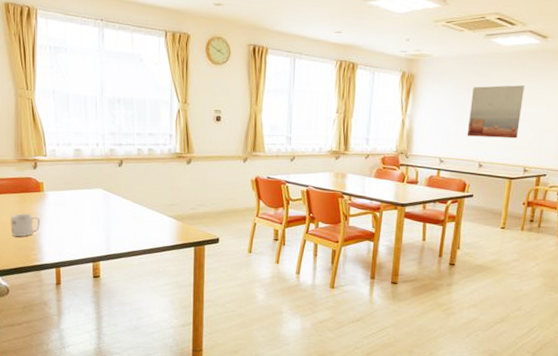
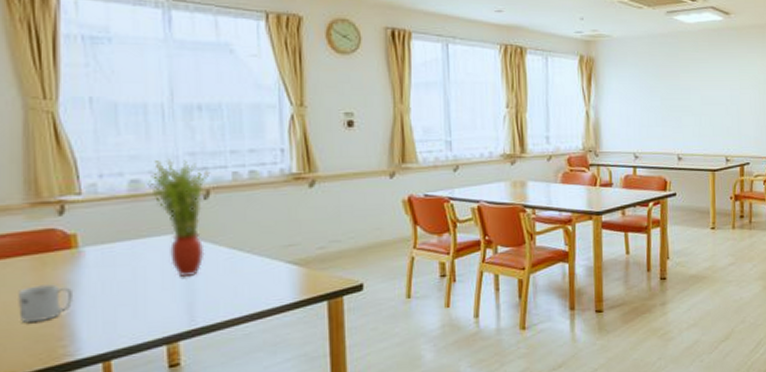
potted plant: none [85,136,124,219] -> present [147,159,211,278]
wall art: present [467,85,525,139] -> none [660,66,715,126]

